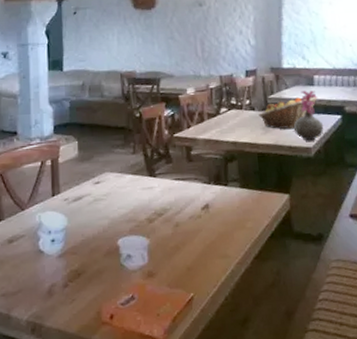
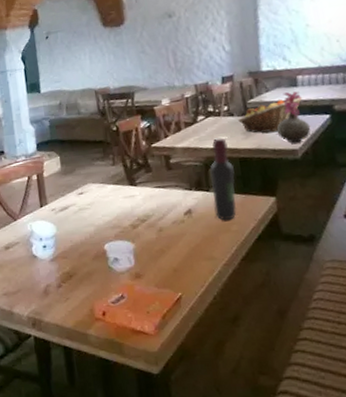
wine bottle: none [229,131,253,217] -> present [210,137,237,220]

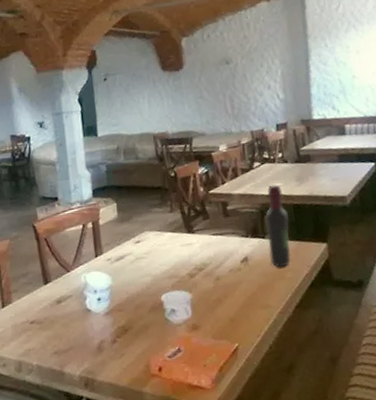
fruit basket: present [238,97,303,133] -> none [292,145,351,180]
vase: present [277,91,311,143] -> none [328,139,358,190]

